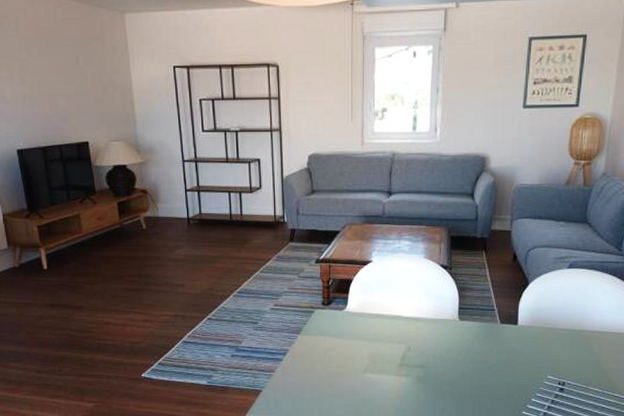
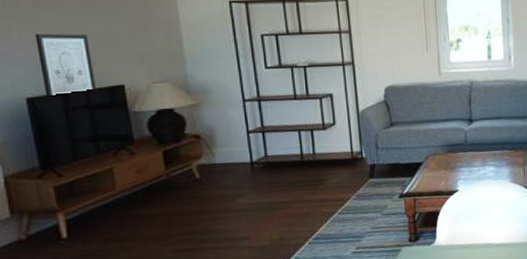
wall art: none [22,93,68,148] -> present [35,33,97,96]

